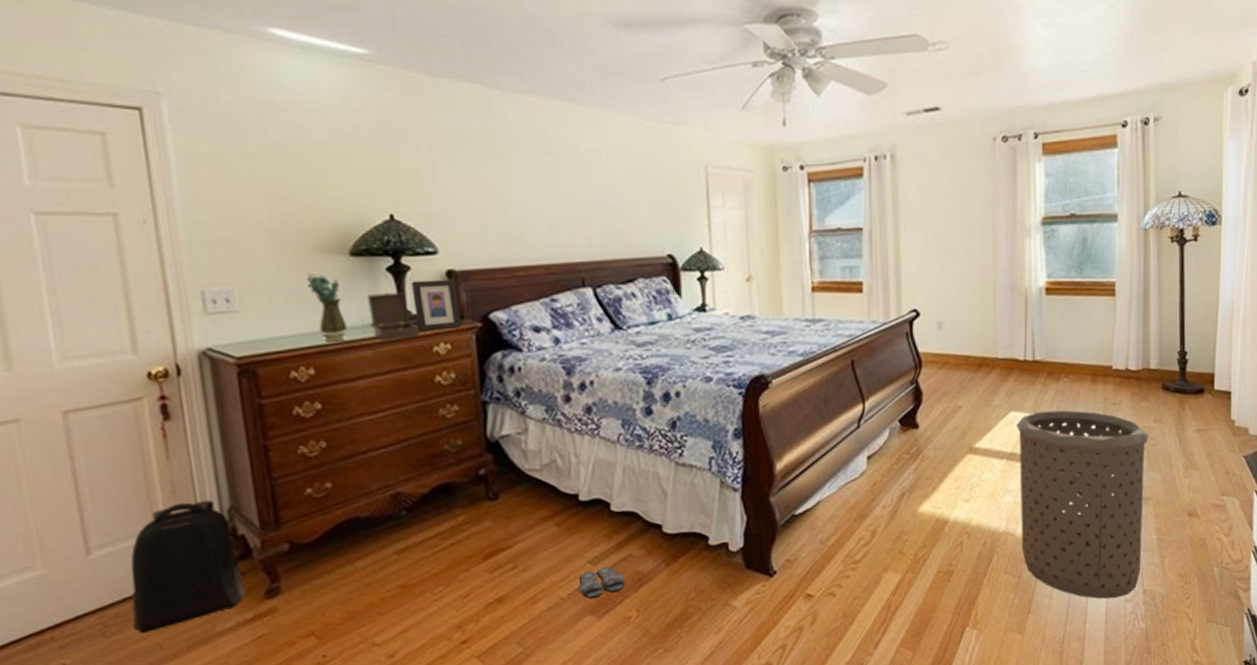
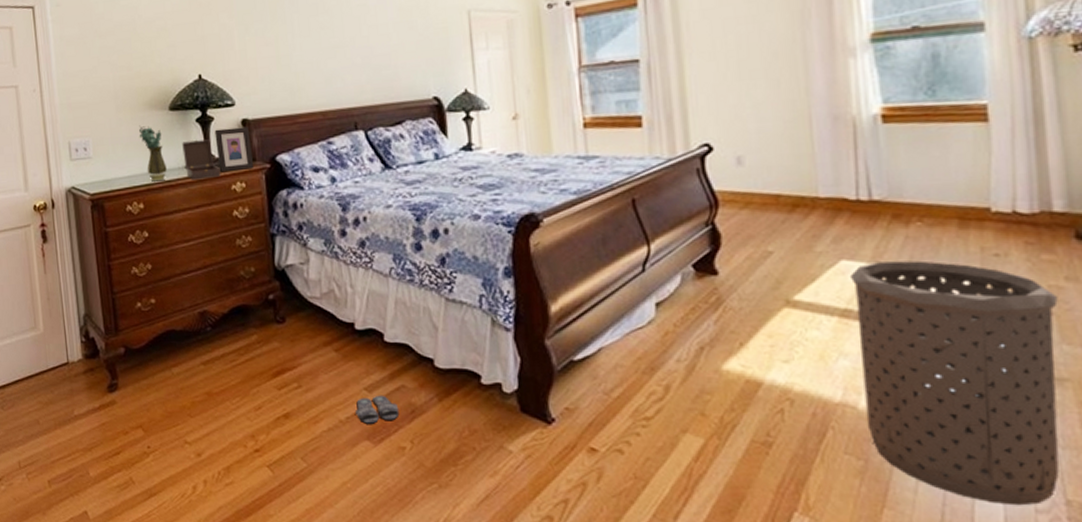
backpack: present [130,500,246,633] -> none [20,308,94,409]

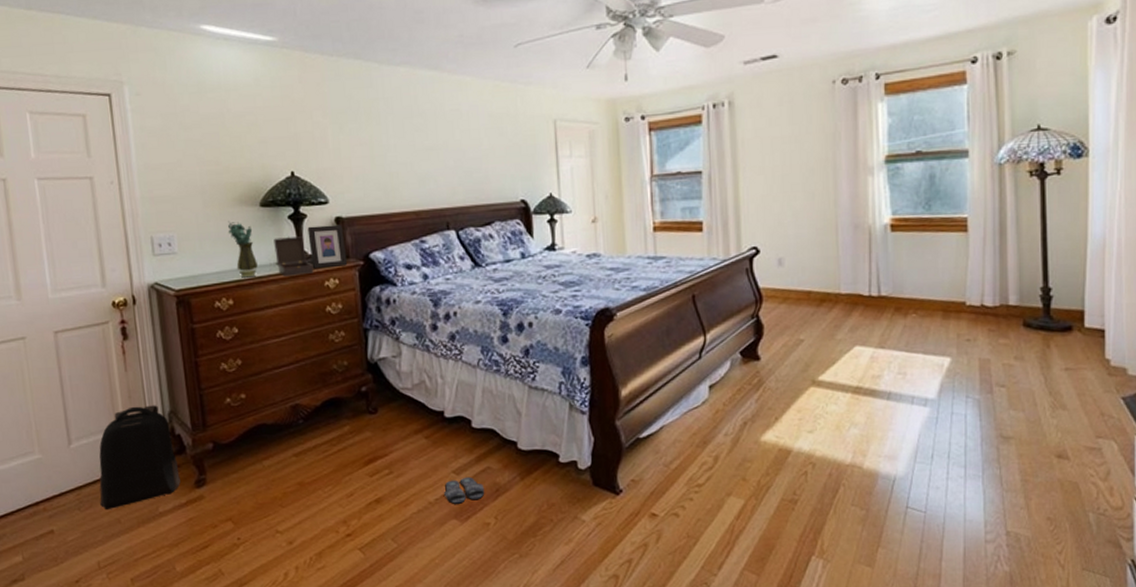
backpack: none [20,308,94,409] -> present [99,405,181,509]
laundry basket: present [851,260,1059,506] -> none [862,345,1009,539]

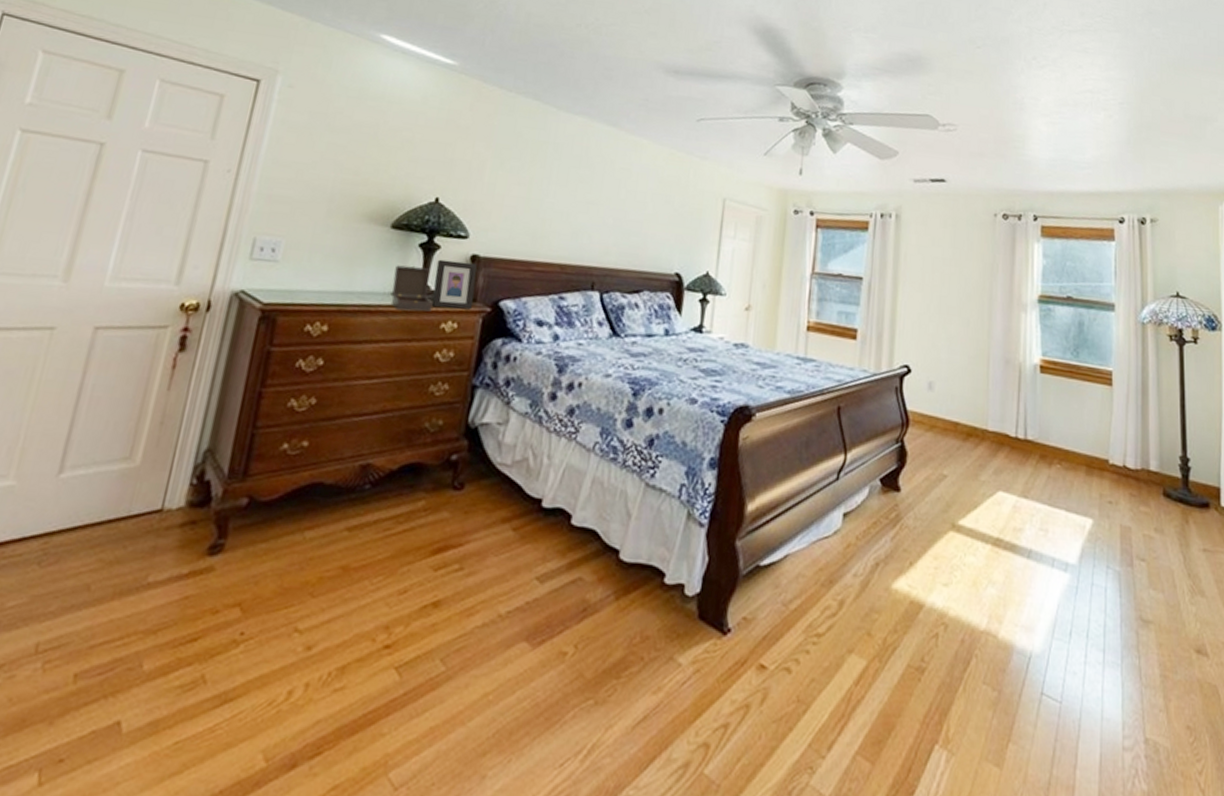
backpack: present [99,405,181,509] -> none [70,435,201,569]
vase: present [227,221,258,278] -> none [343,237,375,304]
slippers: present [444,476,485,504] -> none [519,586,570,622]

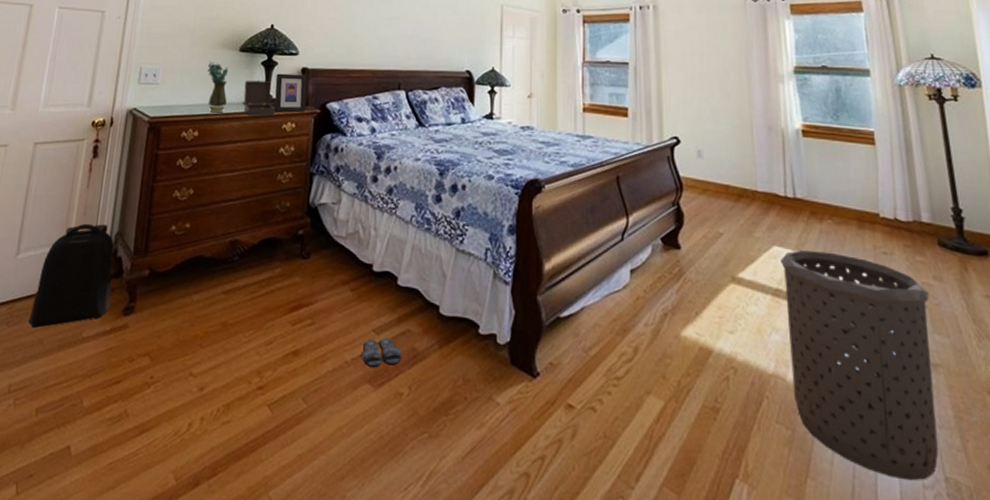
backpack: none [70,435,201,569] -> present [28,223,114,328]
vase: none [343,237,375,304] -> present [207,61,229,113]
slippers: none [519,586,570,622] -> present [361,337,402,367]
laundry basket: none [1003,496,1149,743] -> present [781,250,939,481]

